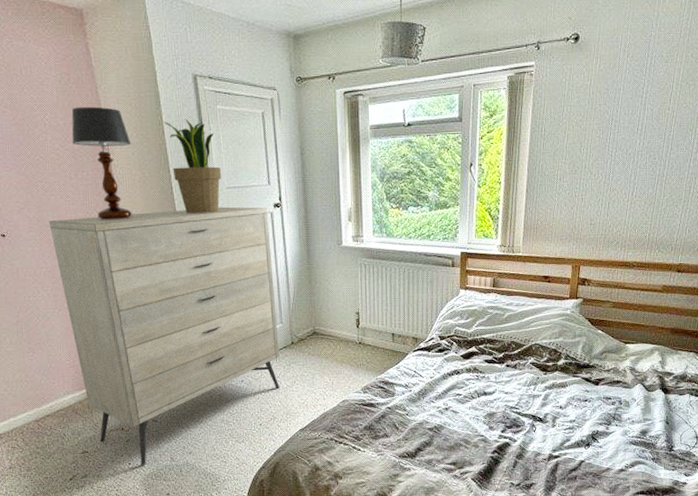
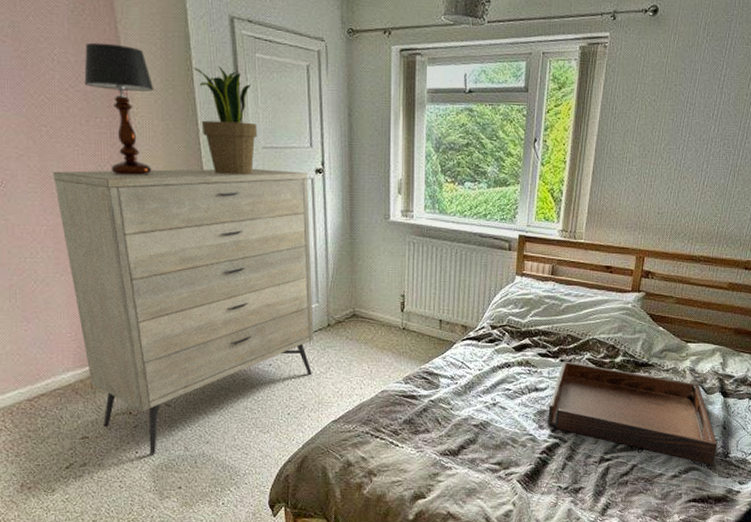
serving tray: none [497,366,662,458] -> present [548,361,718,465]

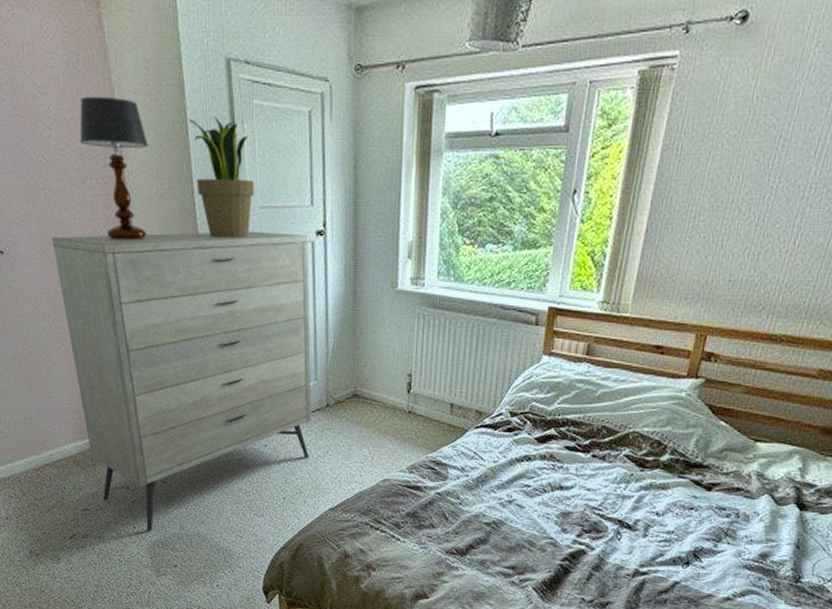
serving tray: present [548,361,718,465] -> none [572,456,787,589]

